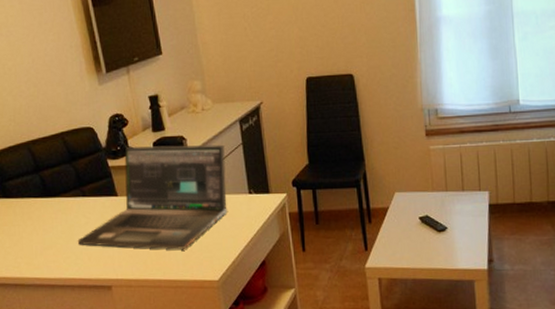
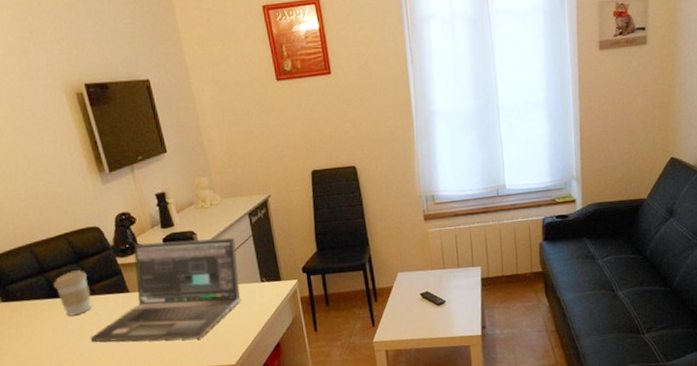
coffee cup: none [46,170,81,217] -> present [53,270,92,316]

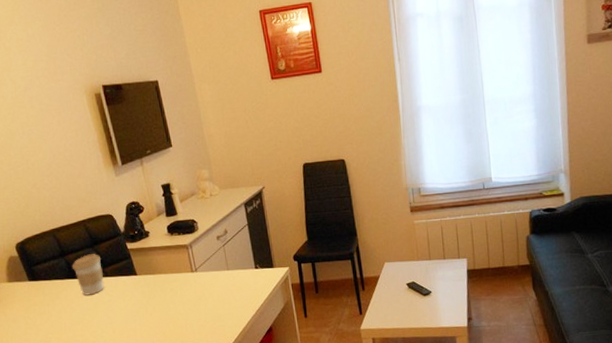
laptop: present [90,237,241,342] -> none [102,226,237,321]

